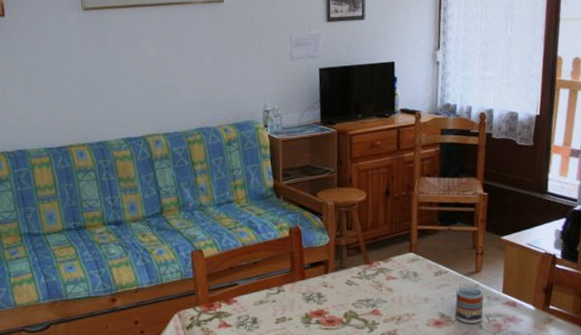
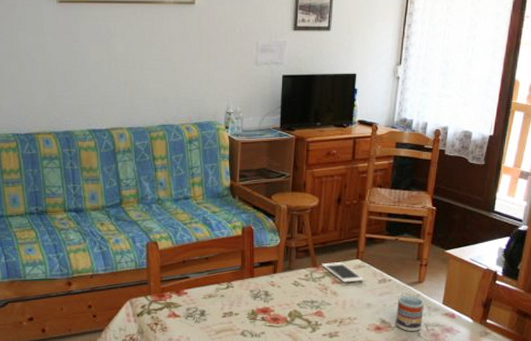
cell phone: none [375,257,420,278] -> present [322,262,365,283]

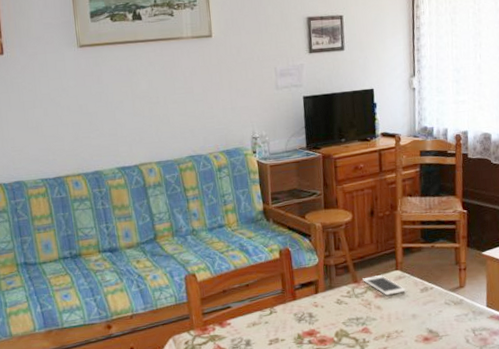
cup: present [395,295,424,331] -> none [442,301,469,339]

